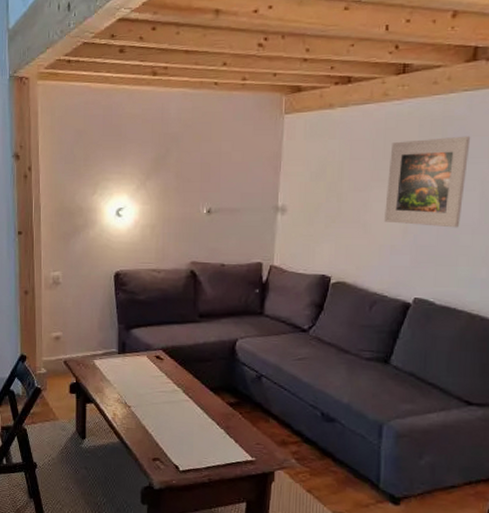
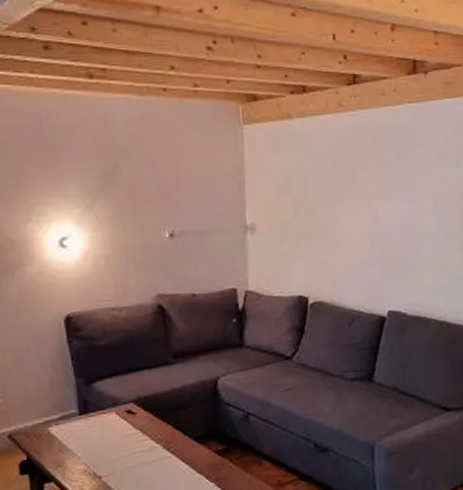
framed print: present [384,136,471,228] -> none [350,146,420,238]

